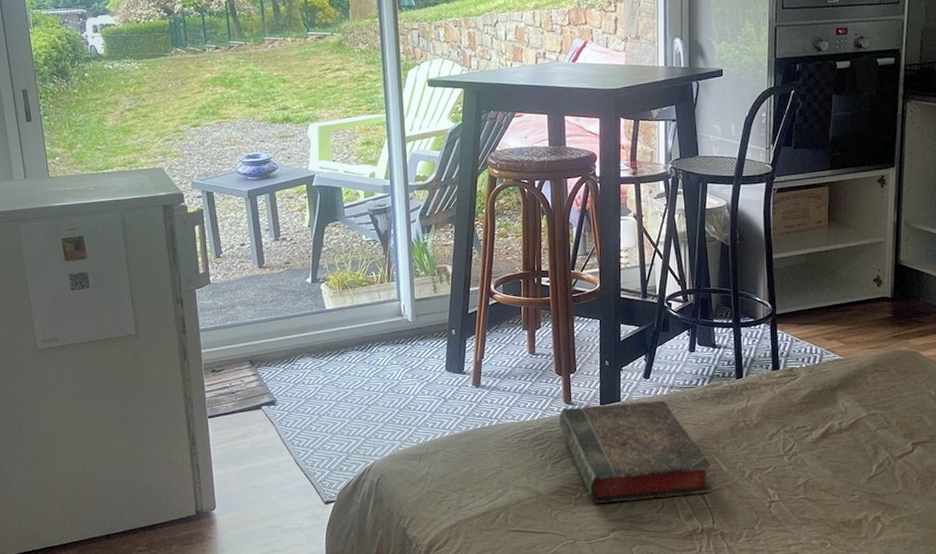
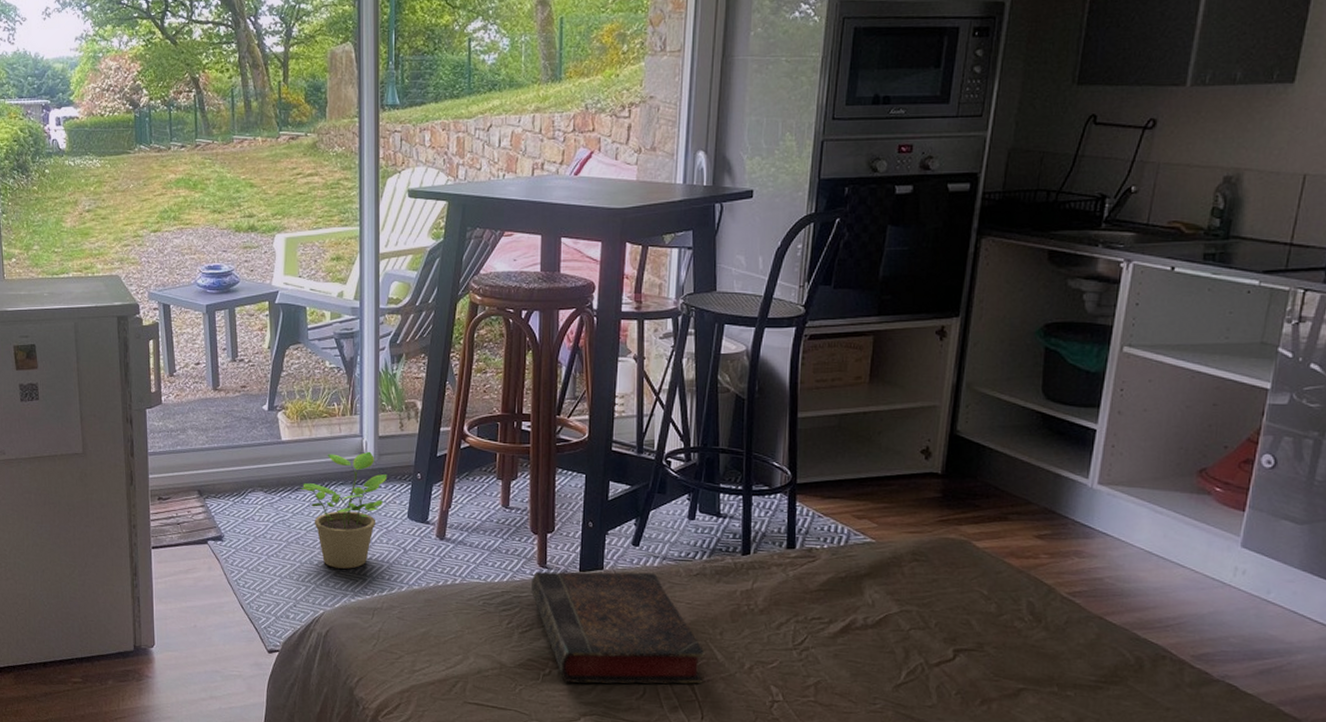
potted plant: none [346,313,425,421] -> present [300,451,388,569]

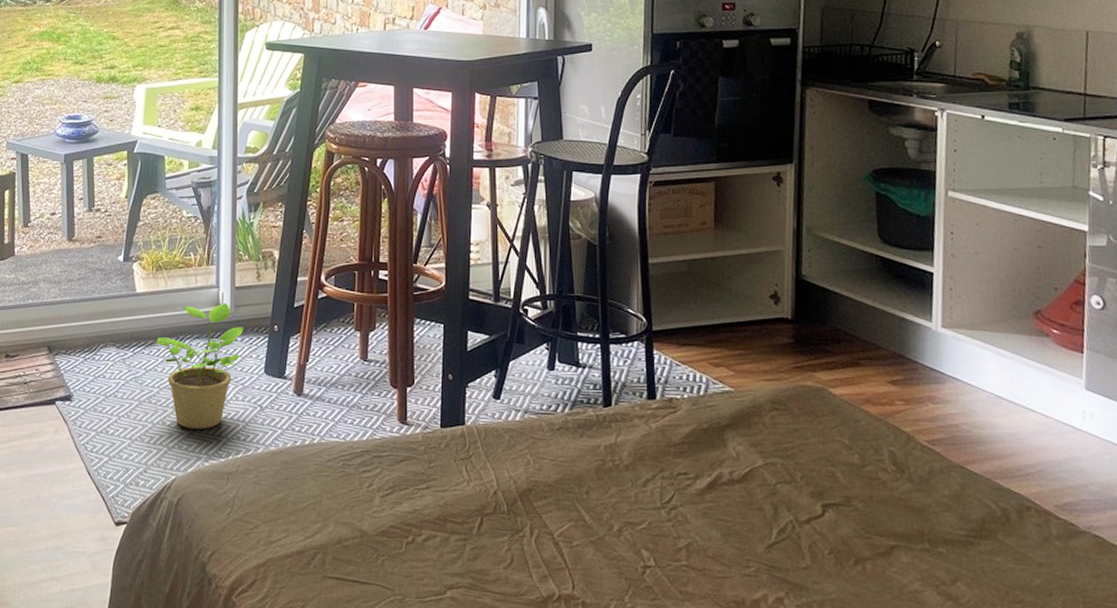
book: present [531,571,705,684] -> none [392,427,572,552]

